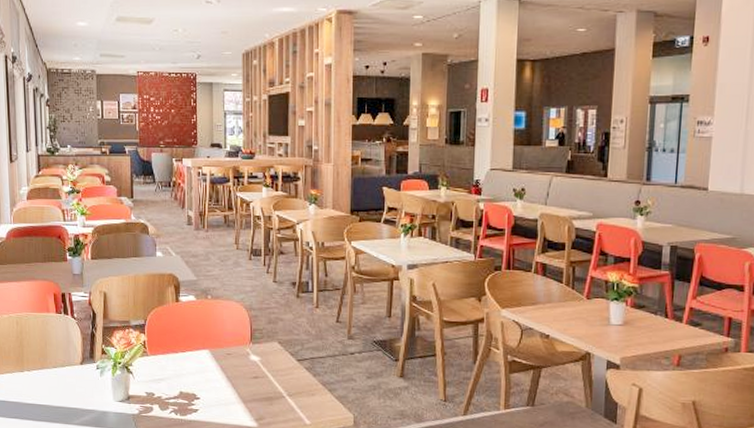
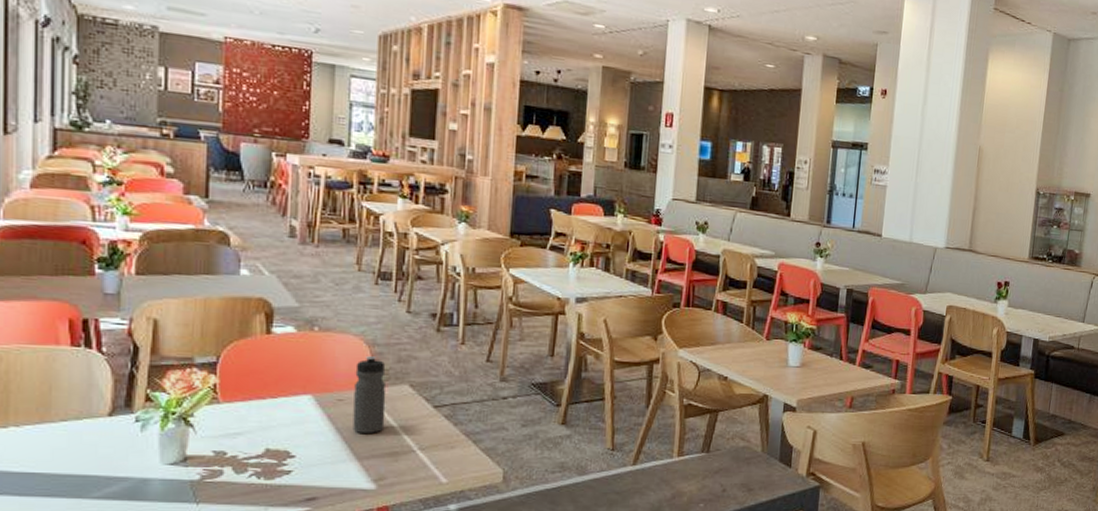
water bottle: none [238,319,262,381] -> present [353,356,386,433]

